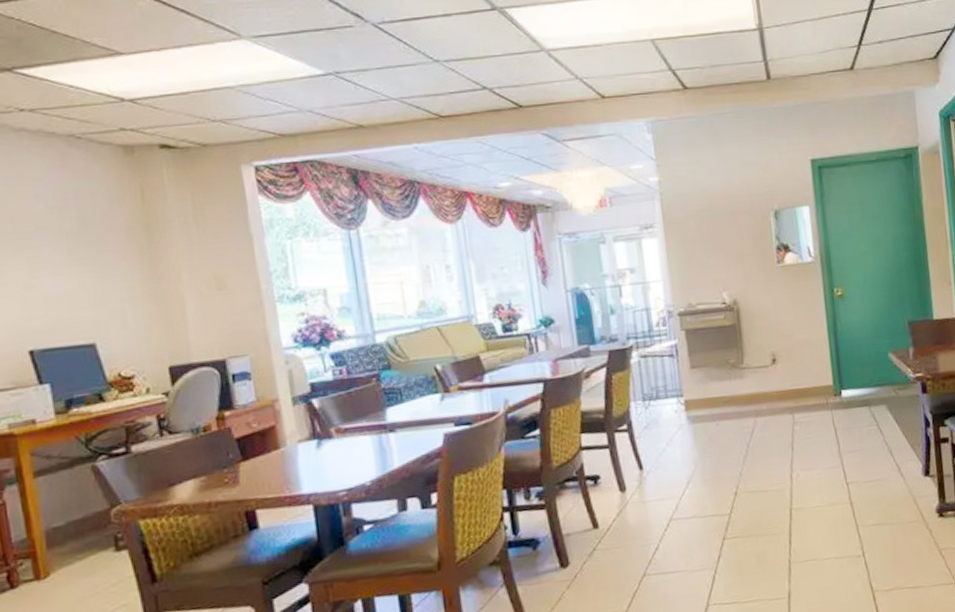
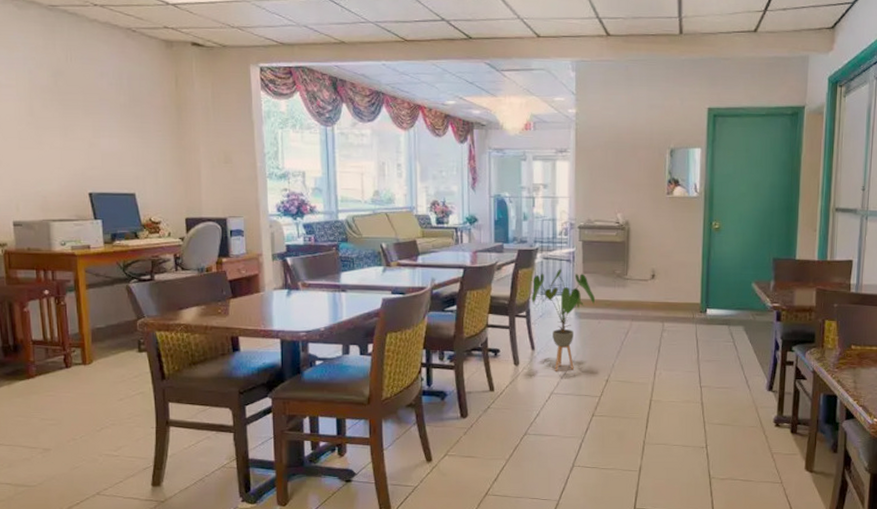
house plant: none [630,367,710,492] -> present [531,269,596,371]

